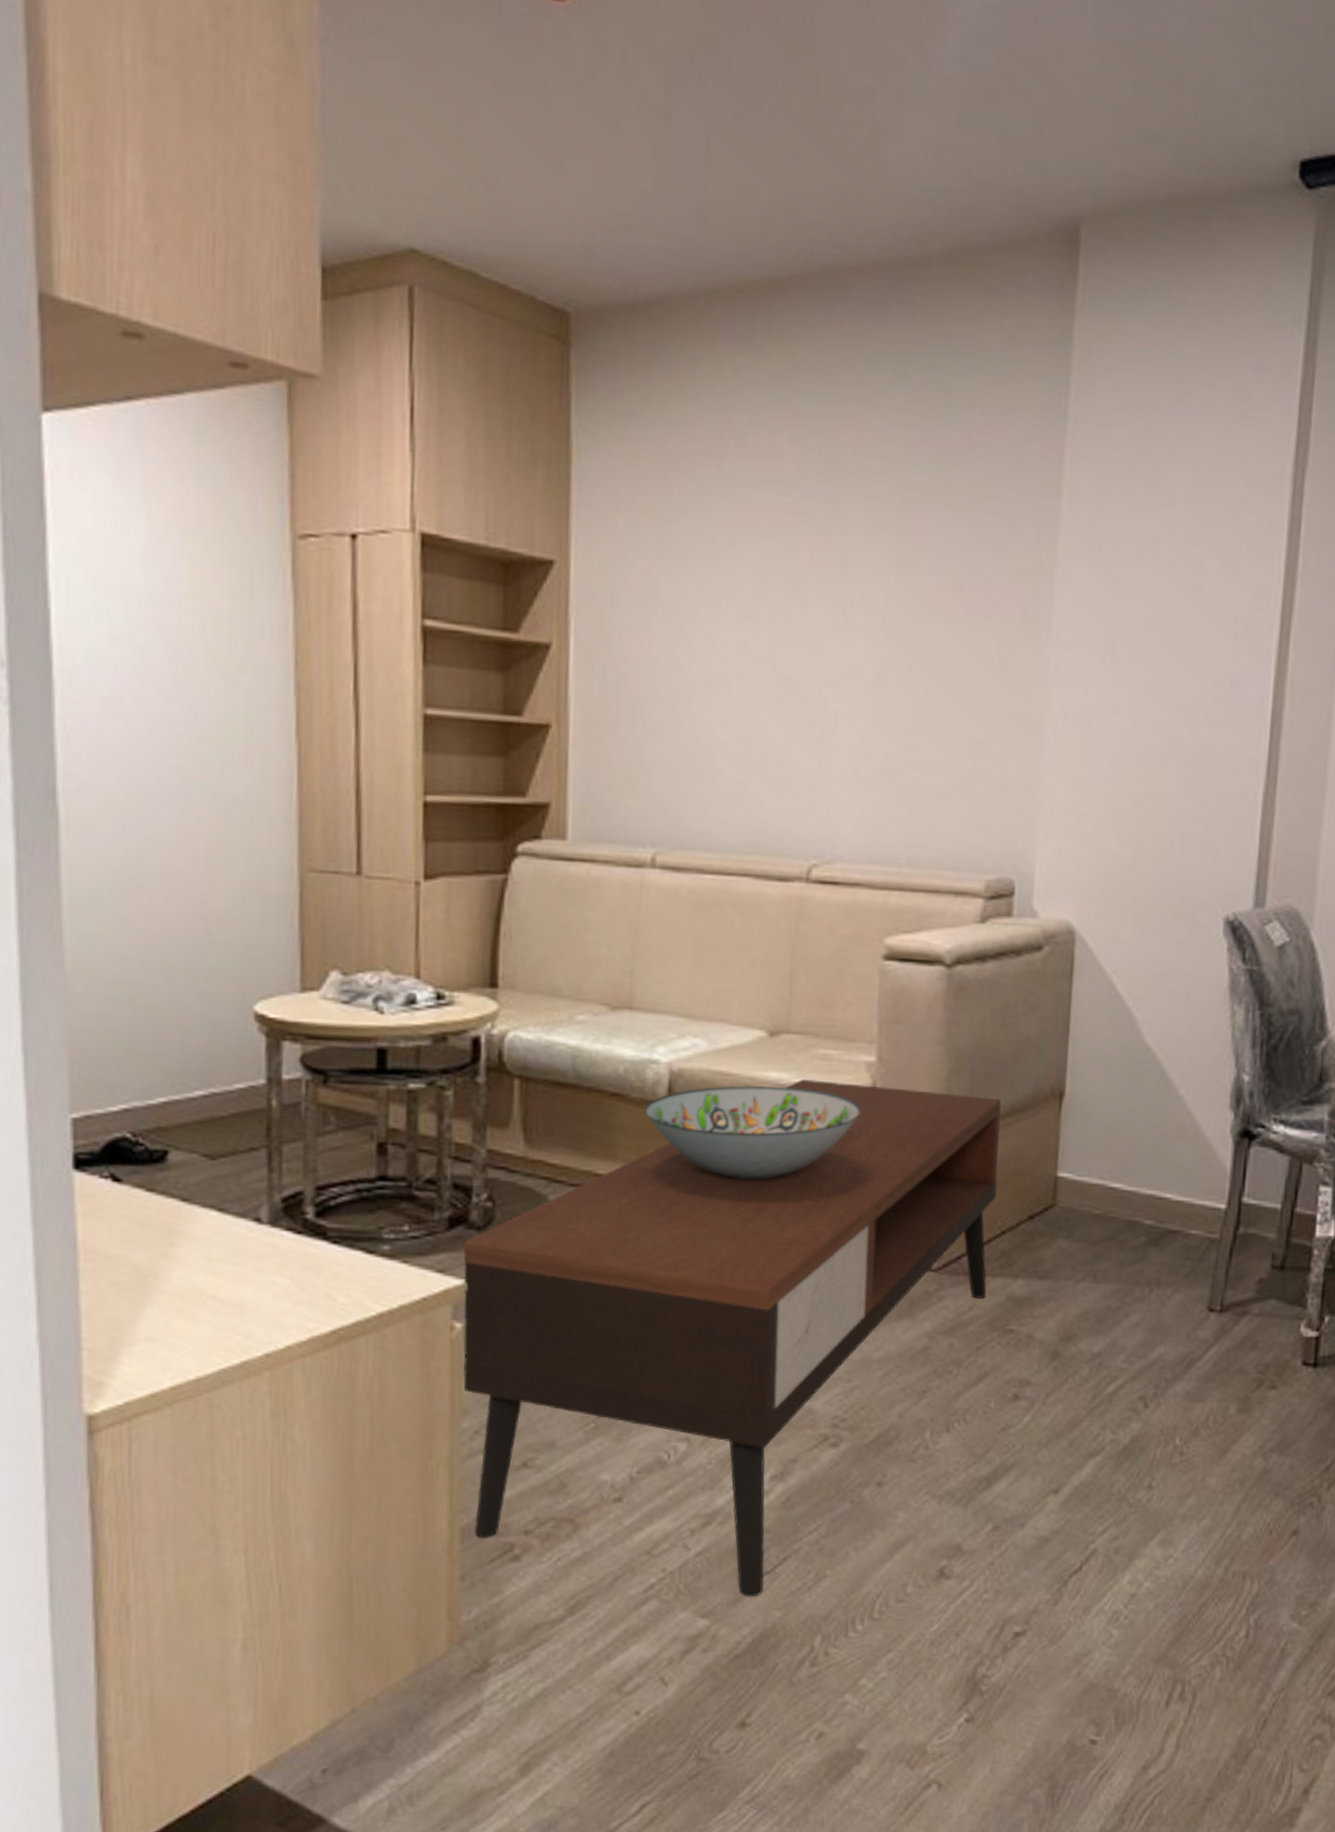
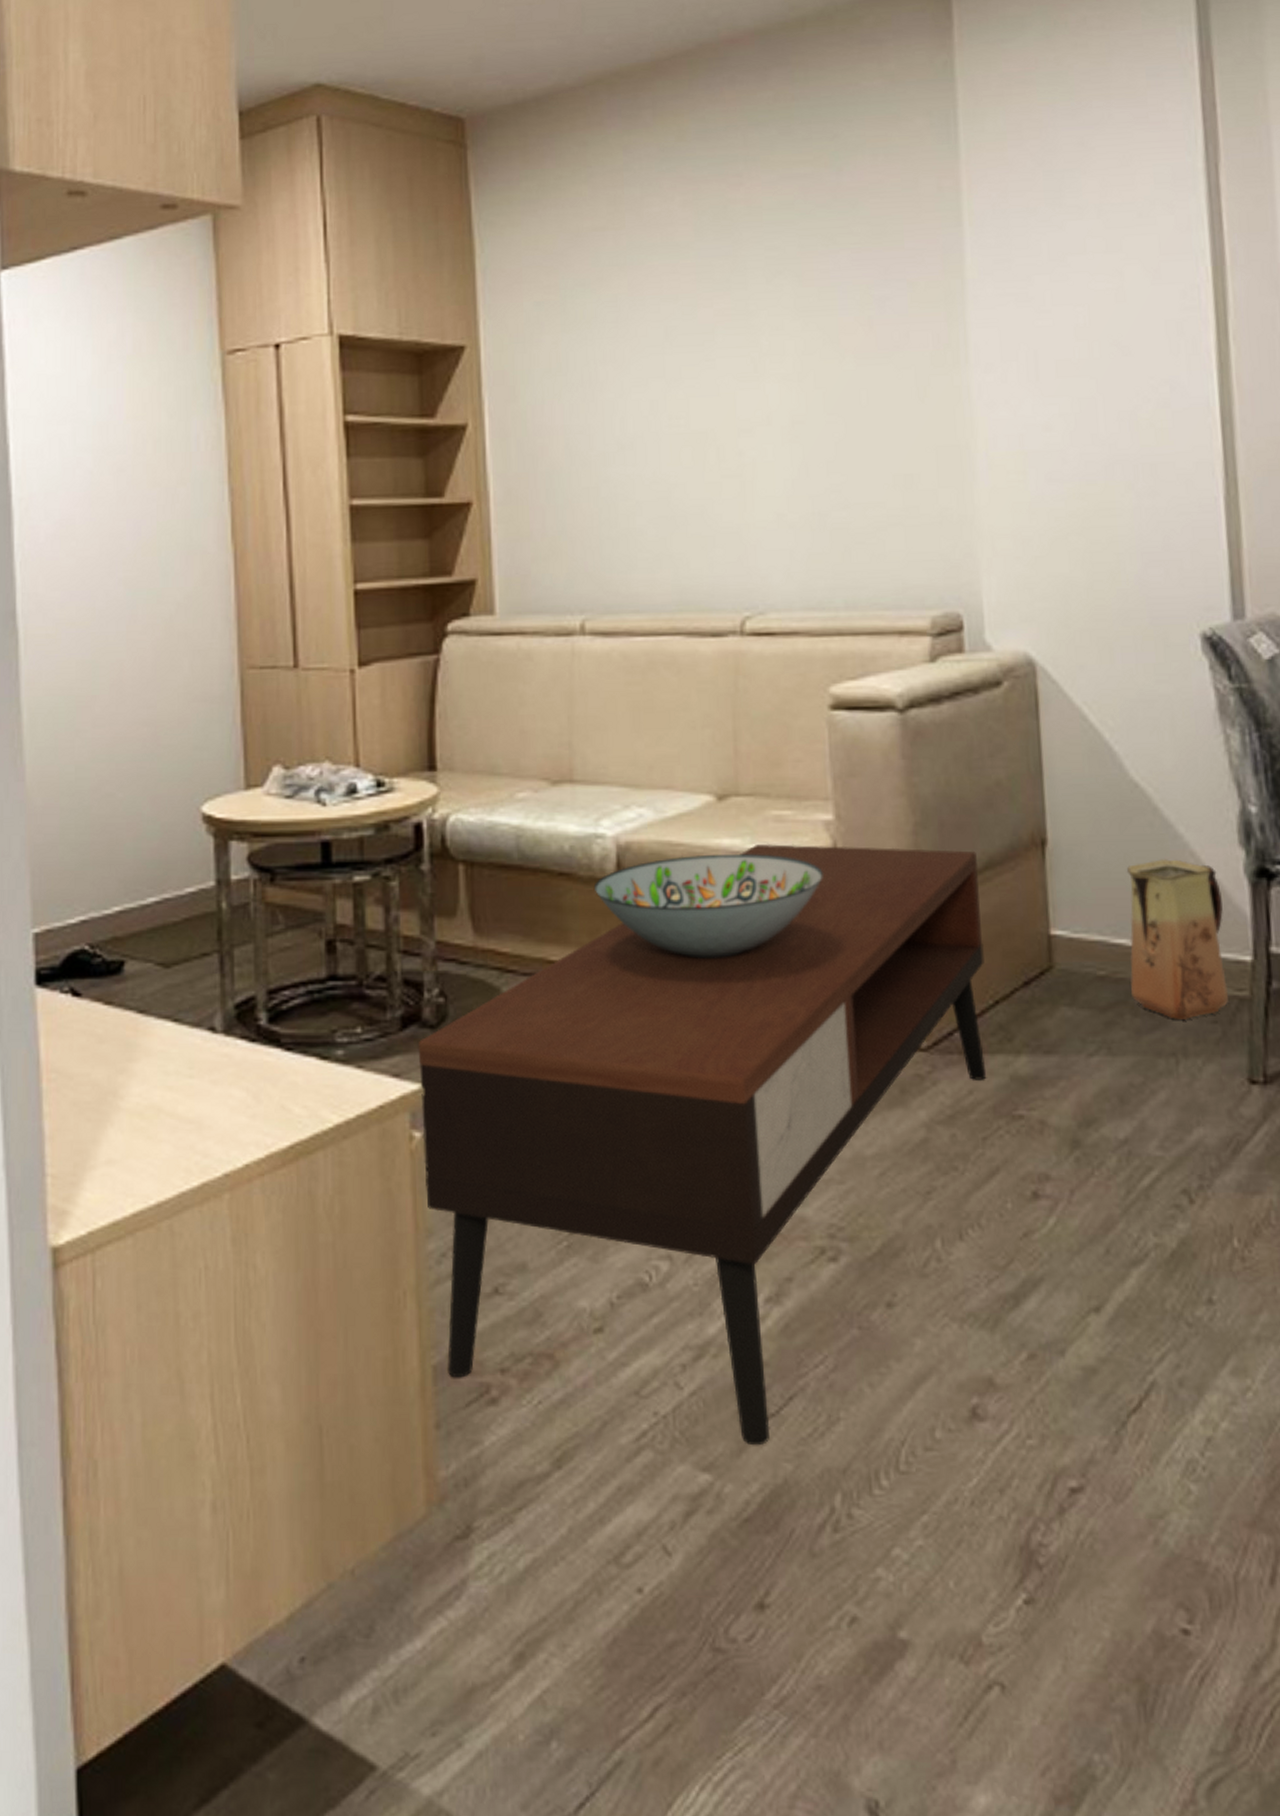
vase: none [1120,1116,1209,1255] -> present [1126,859,1228,1020]

